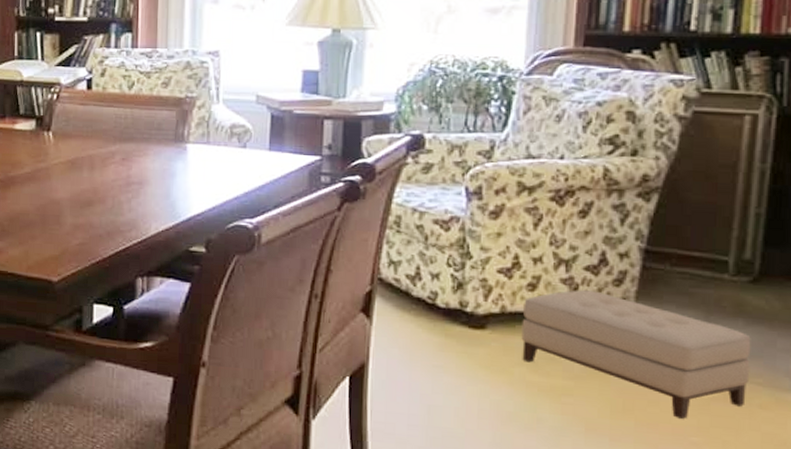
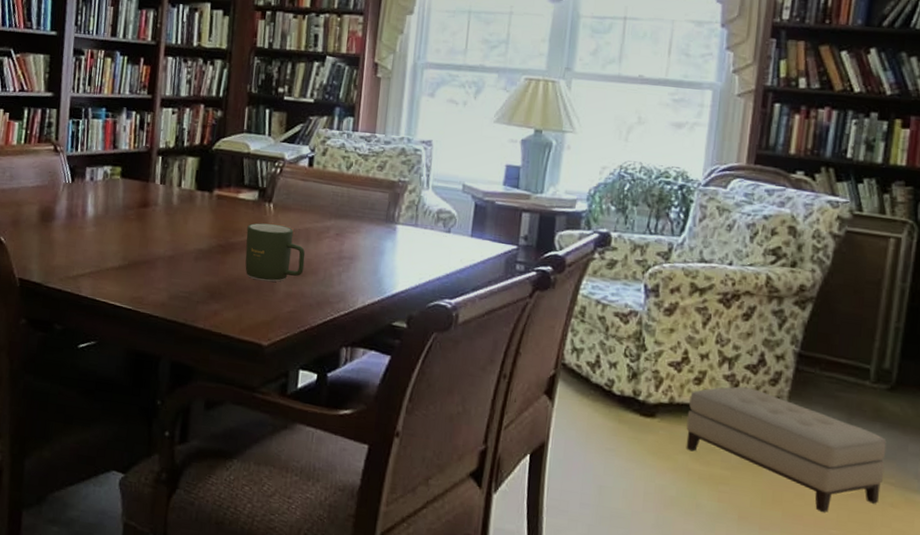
mug: none [26,153,91,215] -> present [245,223,306,282]

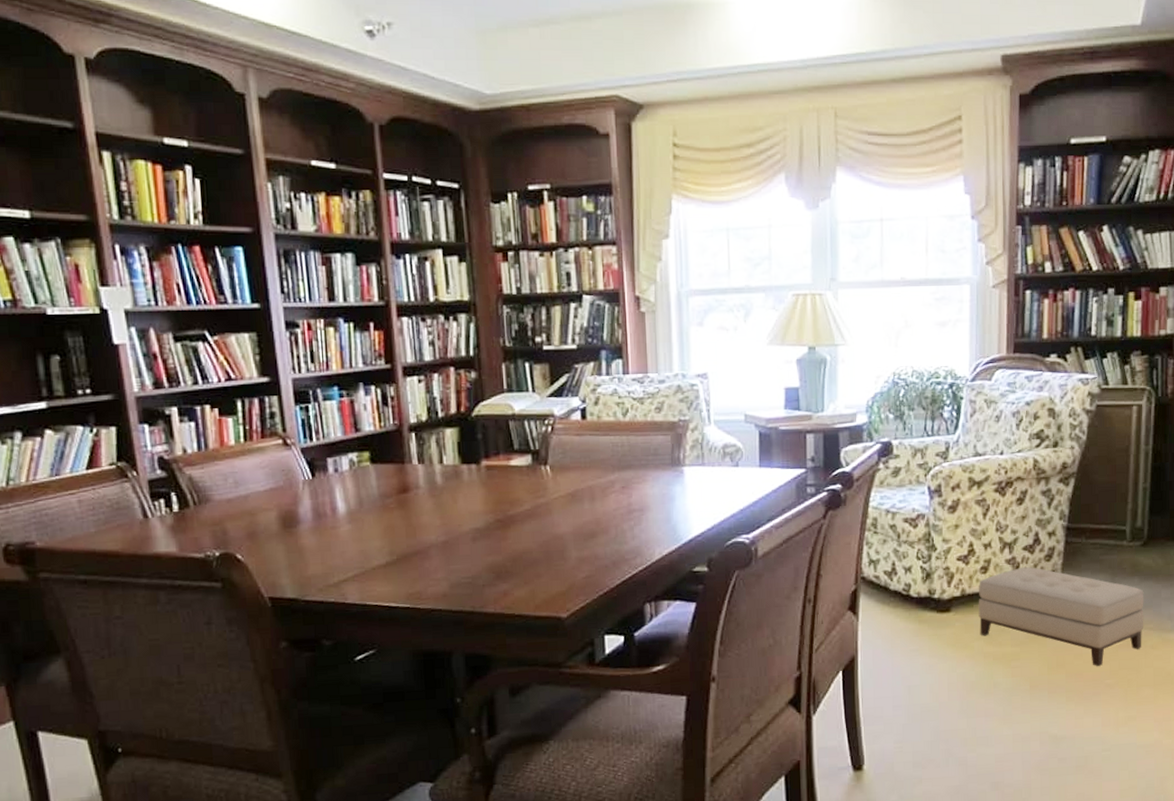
mug: present [245,223,306,282] -> none [525,487,594,551]

